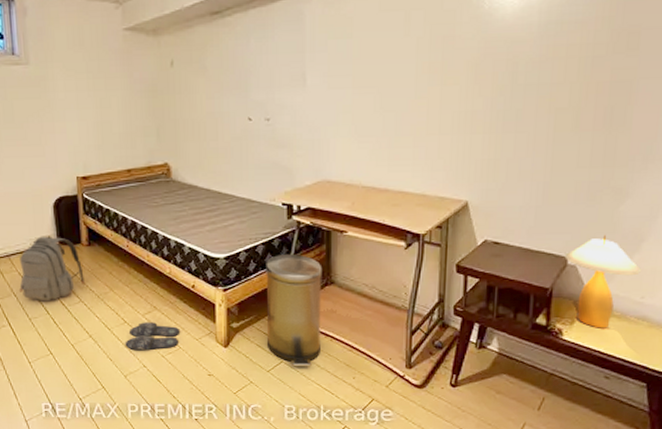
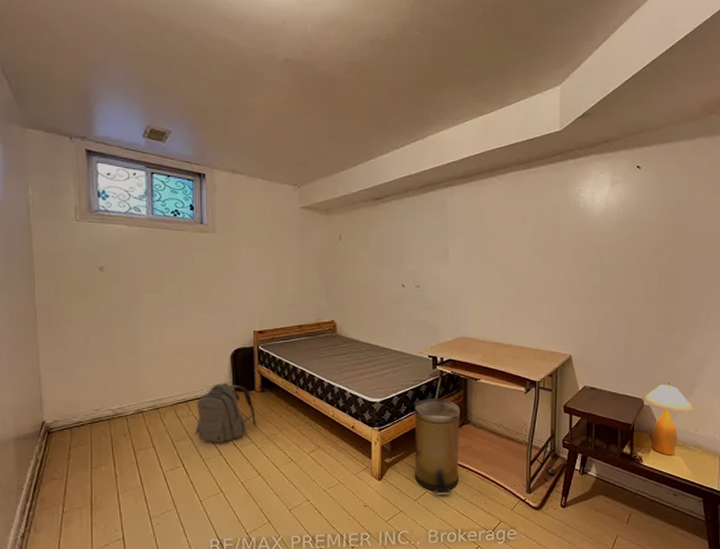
slippers: present [126,322,179,351] -> none [292,460,340,487]

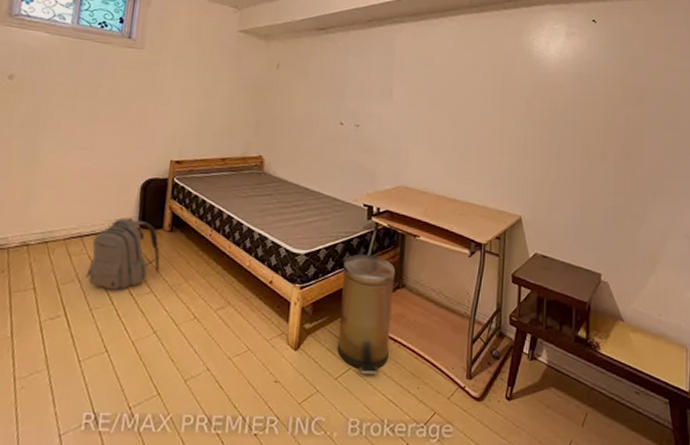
table lamp: present [642,381,696,455] -> none [598,255,658,344]

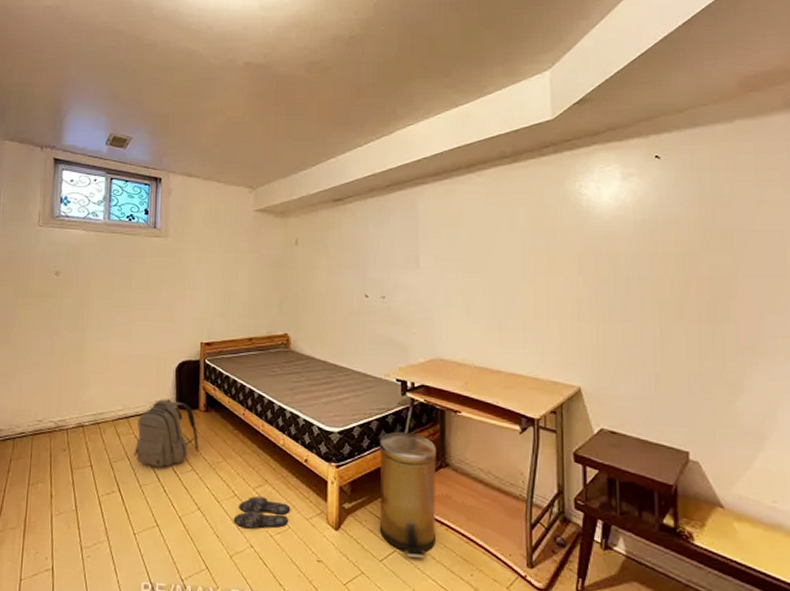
slippers: none [192,319,251,352] -> present [234,496,290,529]

